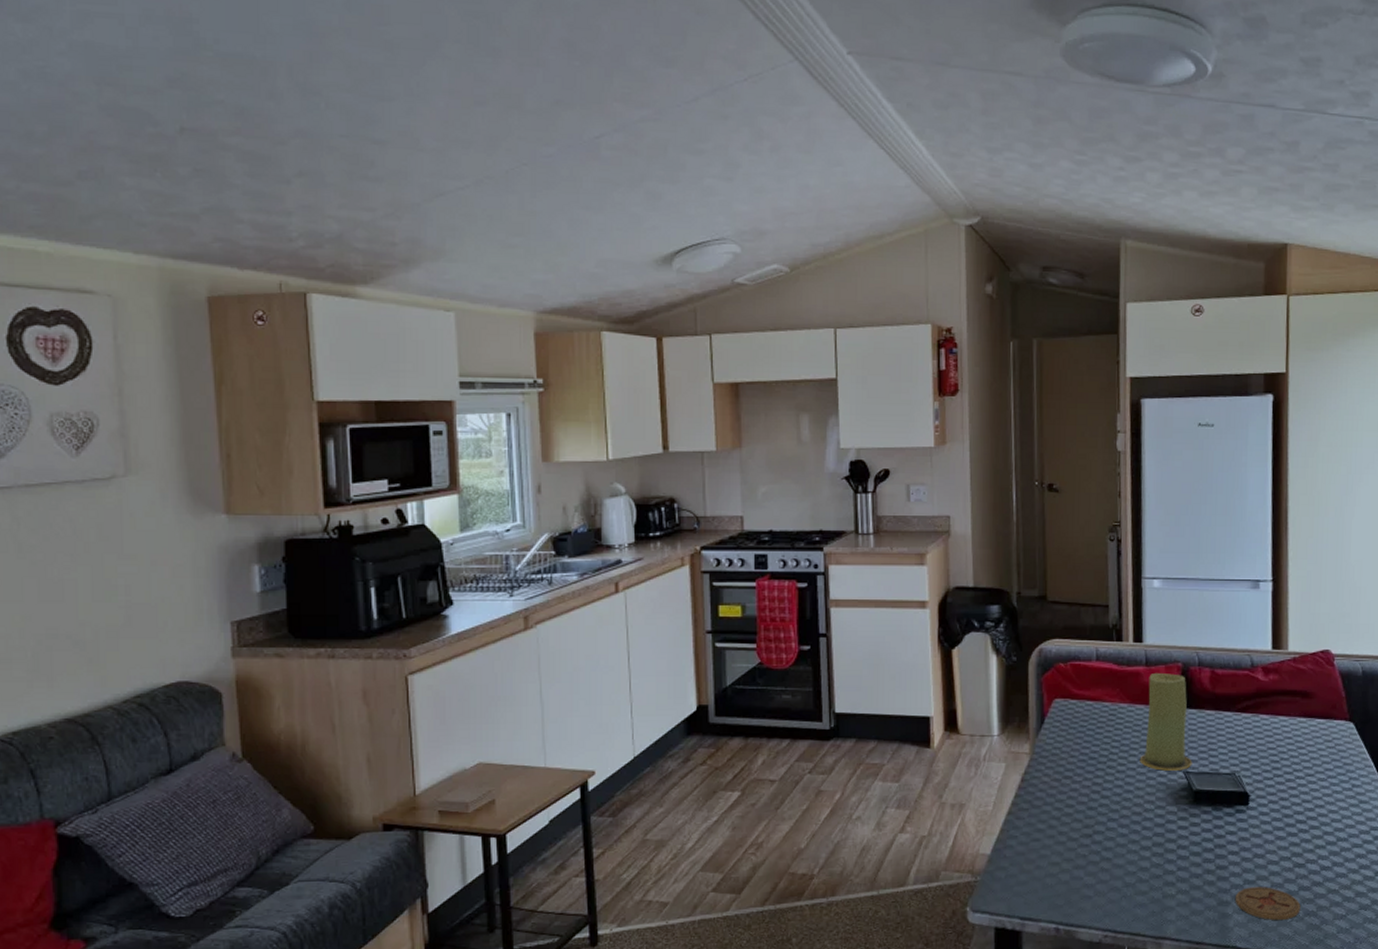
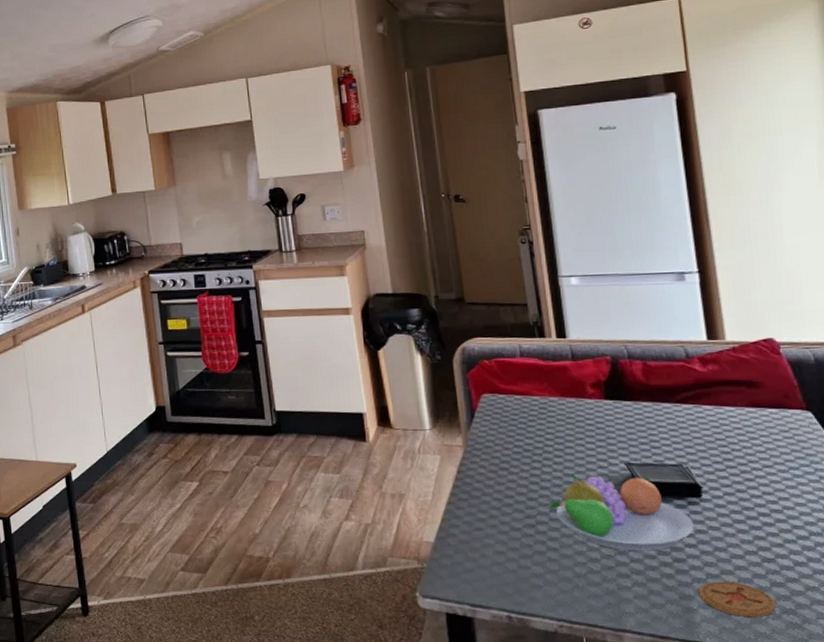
fruit bowl: none [1108,782,1238,860] -> present [549,473,694,551]
candle: present [1139,672,1192,771] -> none [576,366,634,462]

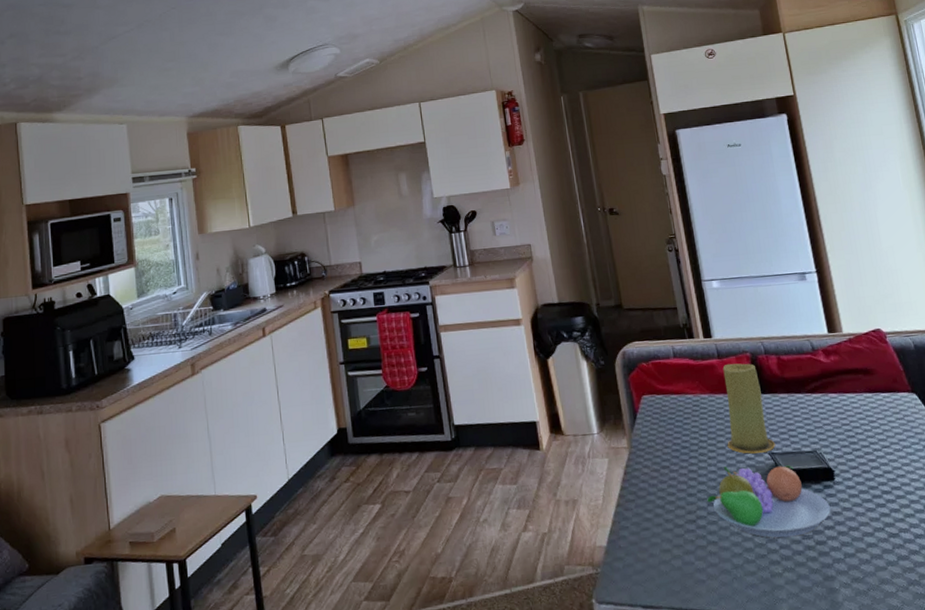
candle: none [576,366,634,462] -> present [722,363,776,454]
coaster: present [698,581,776,616] -> none [838,559,904,592]

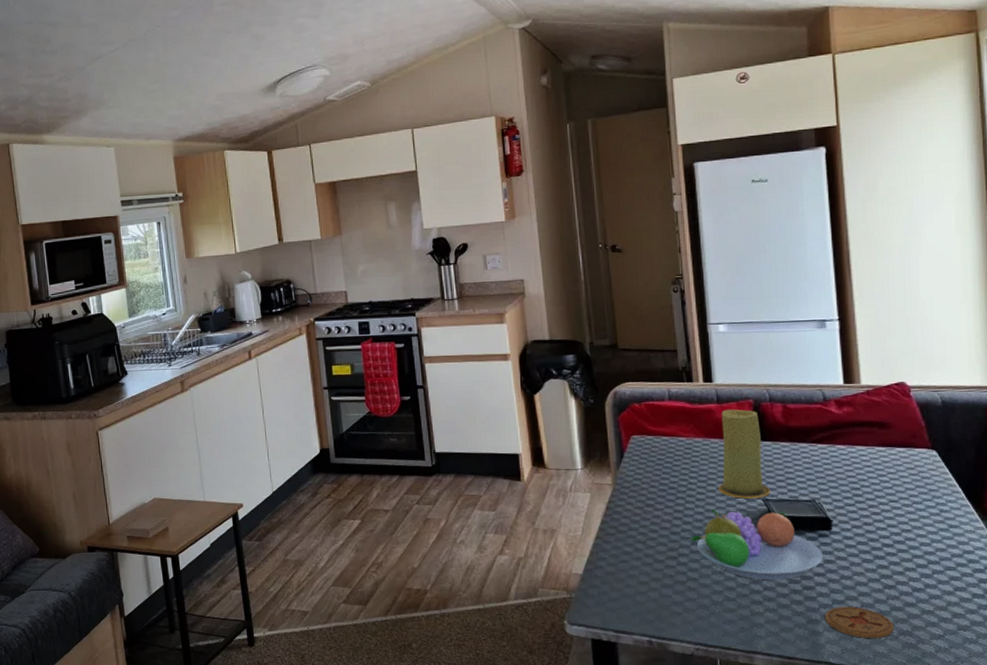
coaster: none [838,559,904,592] -> present [824,607,894,638]

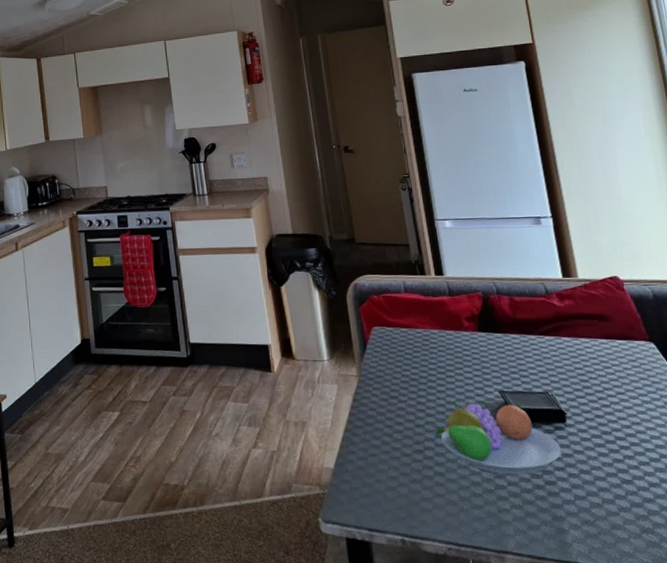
candle: present [718,409,771,499] -> none [454,301,506,390]
coaster: present [824,607,894,638] -> none [568,503,637,536]

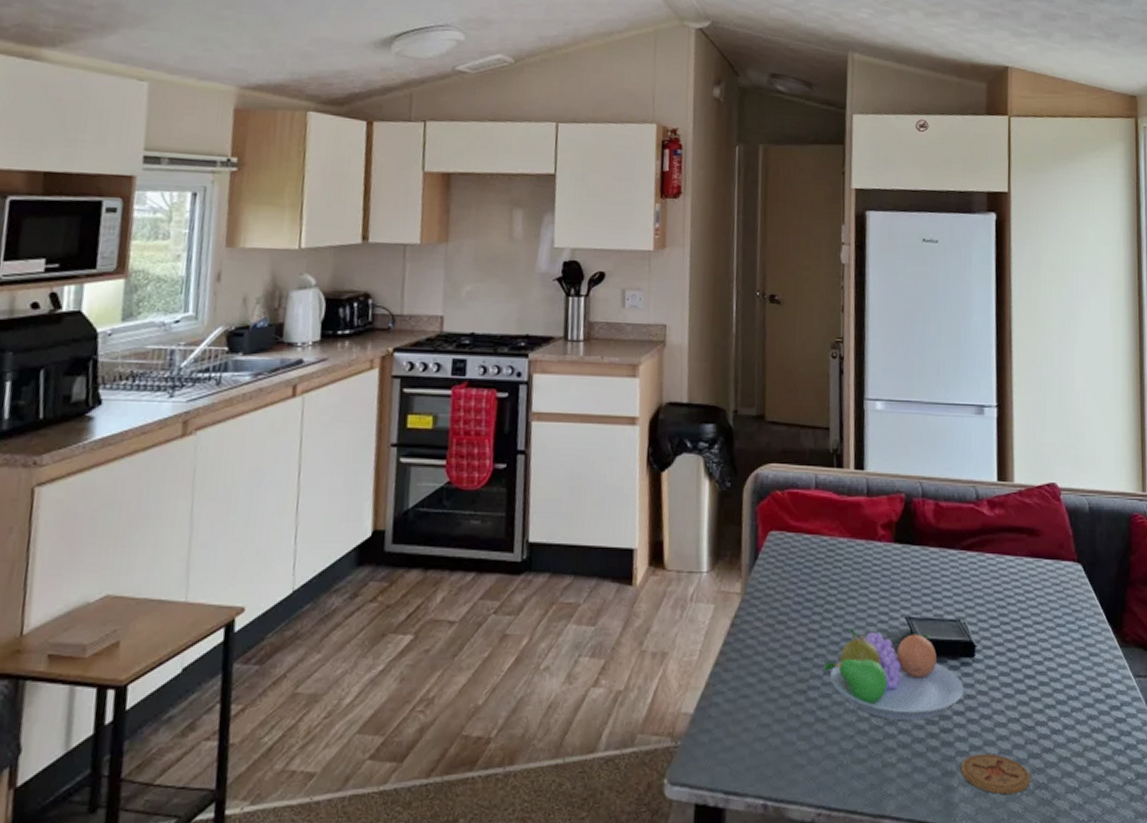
coaster: none [568,503,637,536] -> present [960,754,1031,794]

